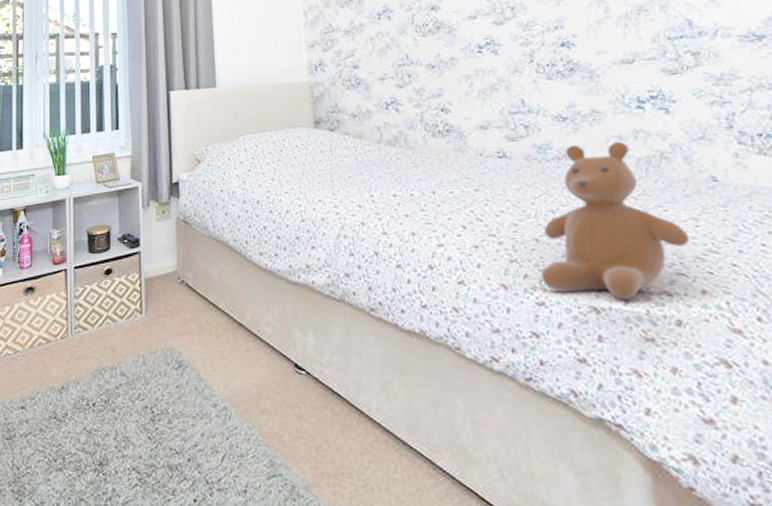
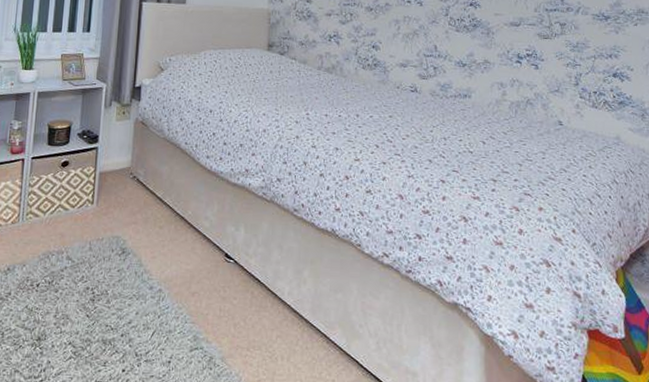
teddy bear: present [541,141,690,299] -> none [429,86,538,211]

